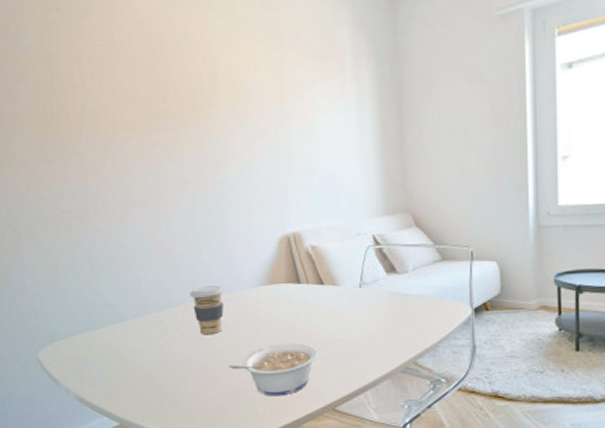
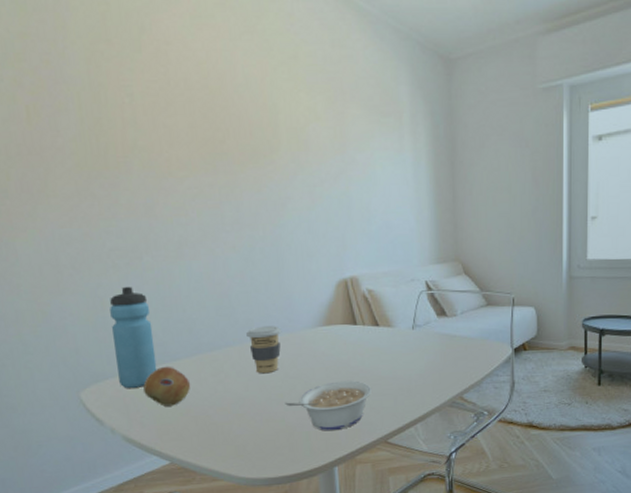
water bottle: none [63,247,107,348] -> present [110,286,157,388]
fruit: none [94,326,138,367] -> present [143,366,191,407]

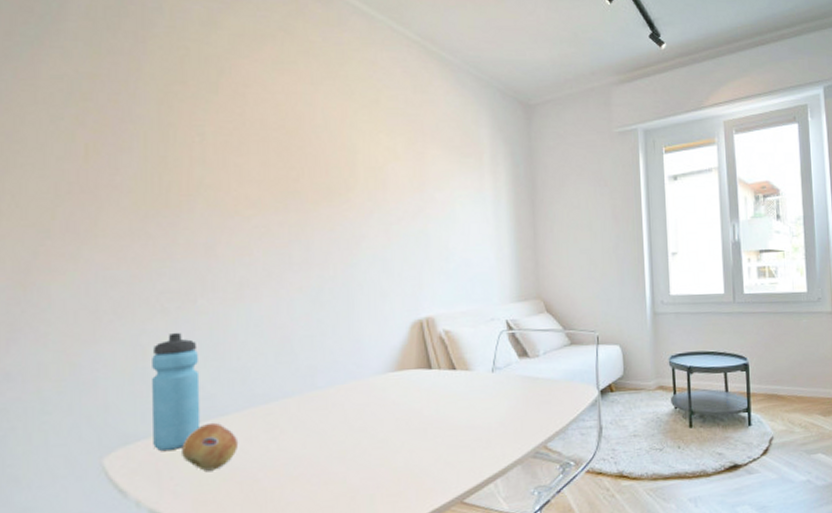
coffee cup: present [246,326,282,374] -> none [308,372,349,428]
legume: present [285,380,371,431] -> none [348,432,446,493]

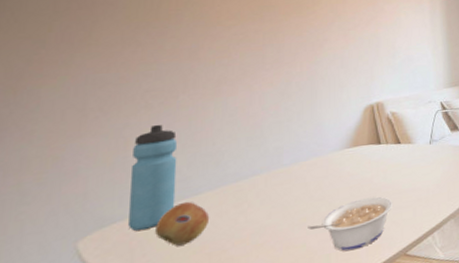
legume: none [348,432,446,493] -> present [308,196,392,251]

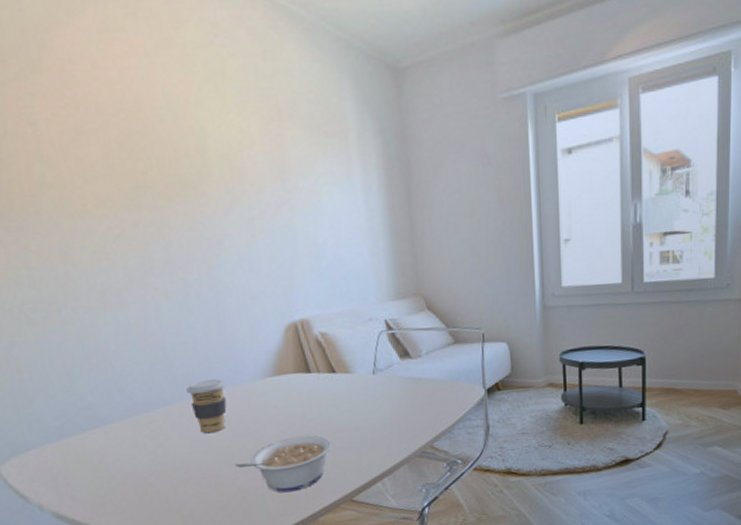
water bottle: present [128,124,177,231] -> none [26,343,87,459]
fruit: present [155,201,210,246] -> none [72,431,127,477]
coffee cup: none [275,151,310,200] -> present [186,379,227,434]

